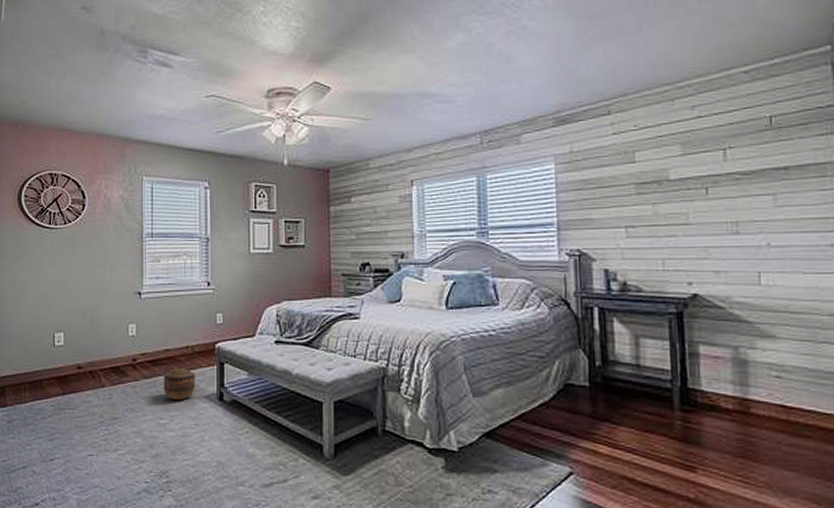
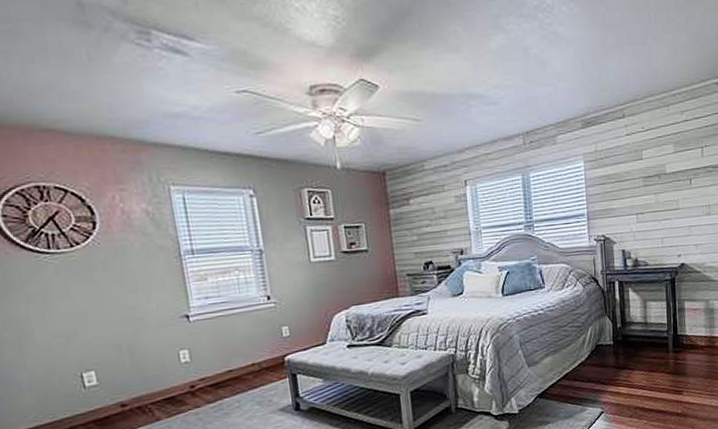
basket: present [163,367,196,401] -> none [230,385,269,419]

